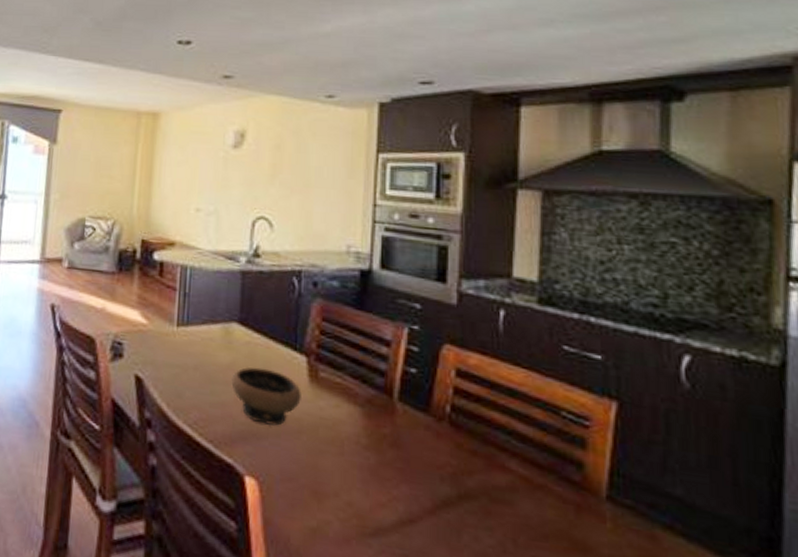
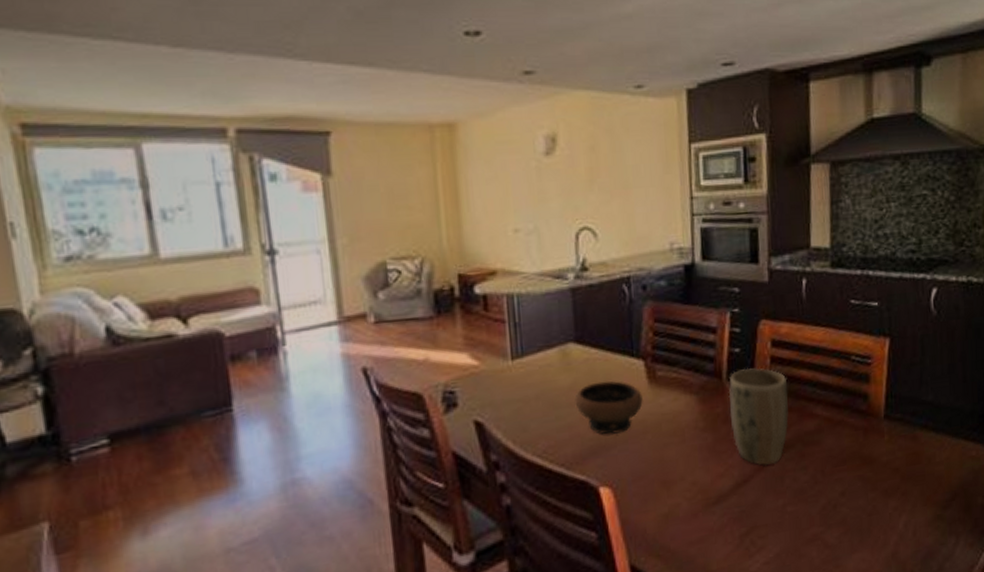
plant pot: none [398,392,474,512] -> present [728,367,789,466]

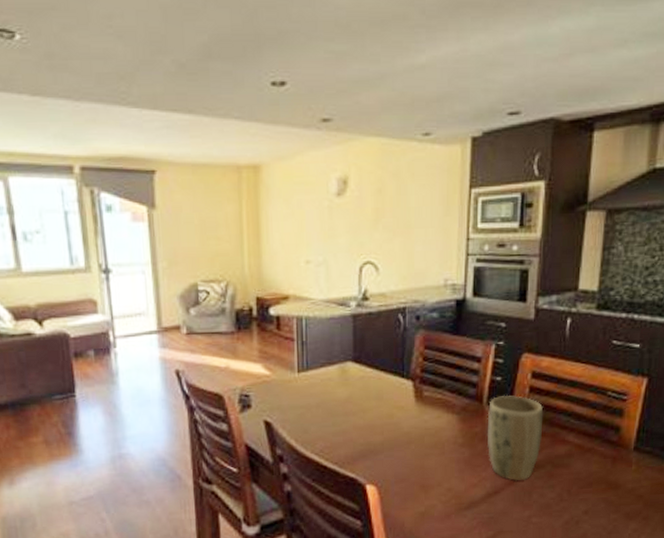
bowl: present [575,380,643,435] -> none [350,396,409,442]

